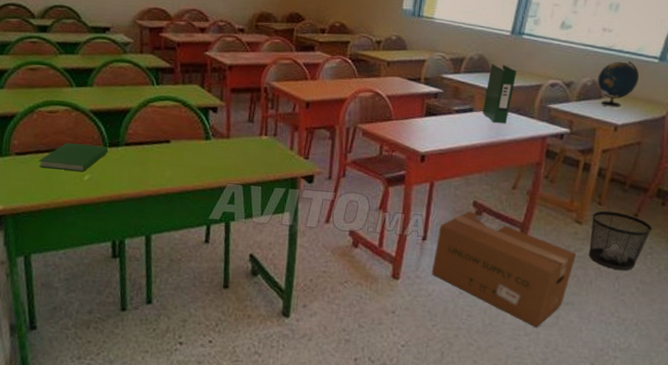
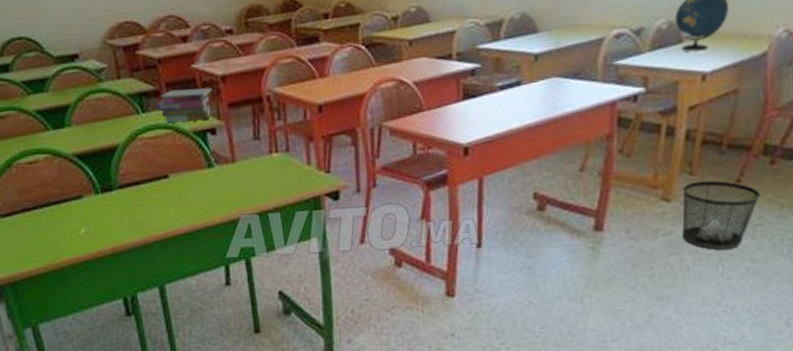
hardcover book: present [39,142,109,171] -> none [28,192,102,228]
books: none [170,70,220,100] -> present [157,88,212,123]
box: present [431,211,576,327] -> none [492,206,667,330]
binder: present [483,64,517,124] -> none [533,20,571,95]

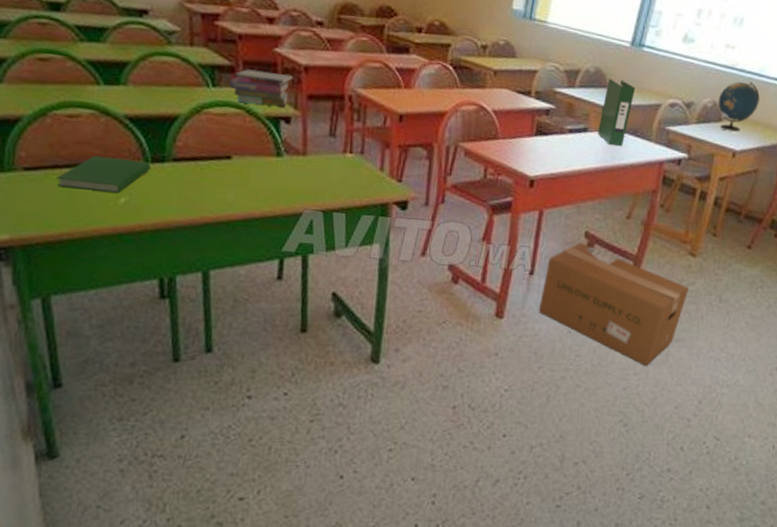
hardcover book: none [28,192,102,228] -> present [57,155,151,193]
box: none [492,206,667,330] -> present [538,243,689,366]
binder: none [533,20,571,95] -> present [598,78,636,147]
waste bin: present [682,180,761,250] -> none [701,242,765,305]

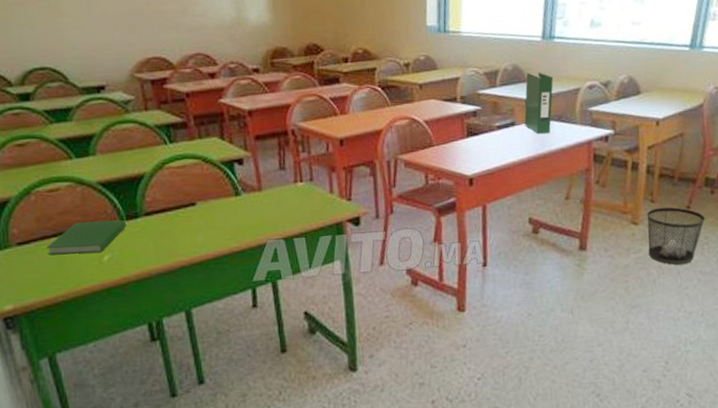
books: present [229,69,293,107] -> none [184,121,239,154]
box: present [538,243,689,366] -> none [496,229,637,336]
waste bin: none [701,242,765,305] -> present [646,207,706,265]
globe: present [718,81,760,132] -> none [633,52,673,102]

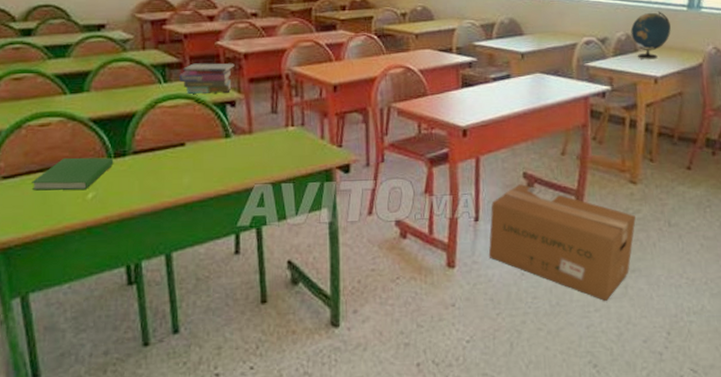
books: none [184,121,239,154] -> present [179,63,234,94]
box: none [496,229,637,336] -> present [488,184,636,301]
binder: present [524,72,554,135] -> none [520,26,550,88]
globe: none [633,52,673,102] -> present [630,11,671,59]
waste bin: present [646,207,706,265] -> none [645,166,707,228]

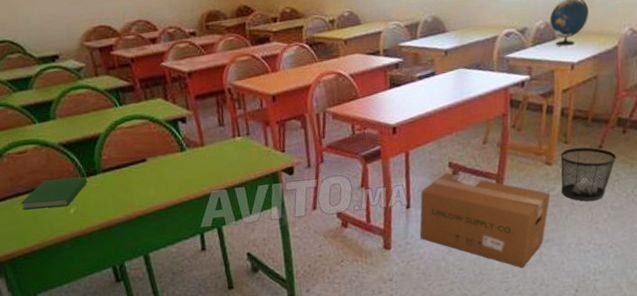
books: present [179,63,234,94] -> none [132,82,181,114]
waste bin: none [645,166,707,228] -> present [560,147,617,201]

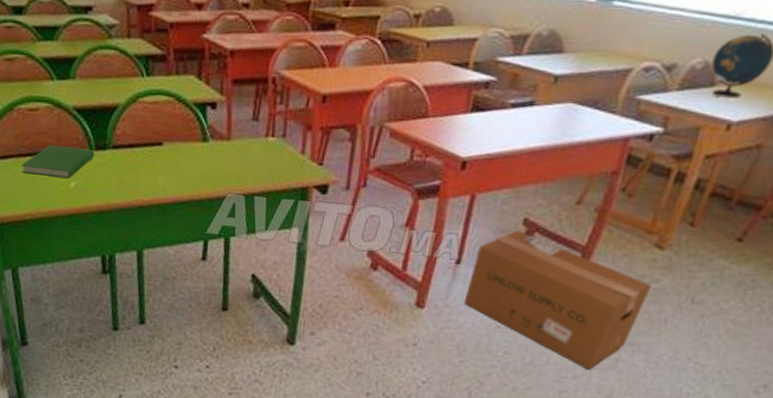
waste bin: present [560,147,617,201] -> none [668,233,761,308]

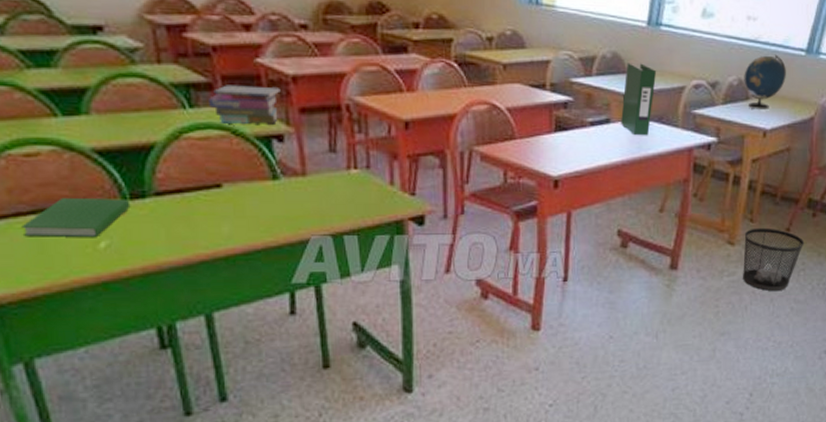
books: none [161,57,219,93] -> present [209,85,281,124]
box: present [463,230,651,370] -> none [576,242,730,364]
binder: none [547,41,600,122] -> present [621,63,657,136]
waste bin: none [668,233,761,308] -> present [743,227,805,291]

